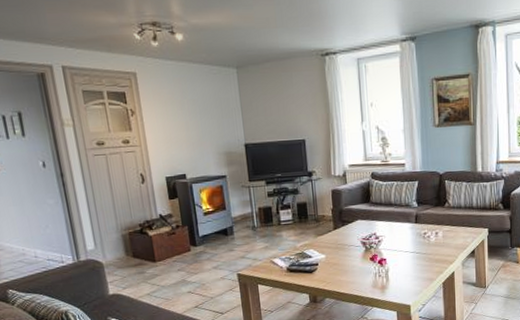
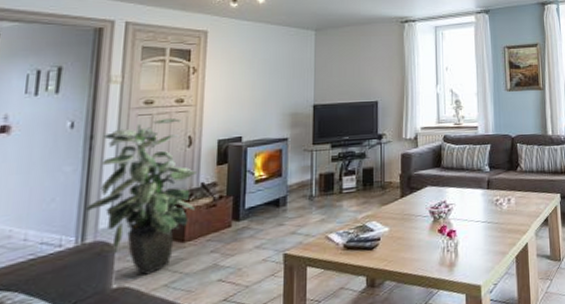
indoor plant: none [71,158,158,286] -> present [85,118,197,275]

